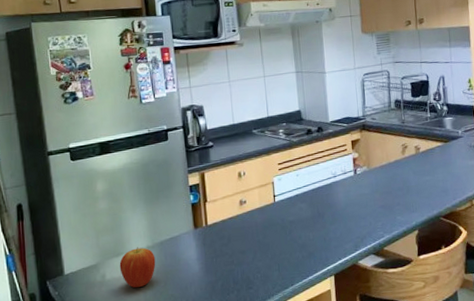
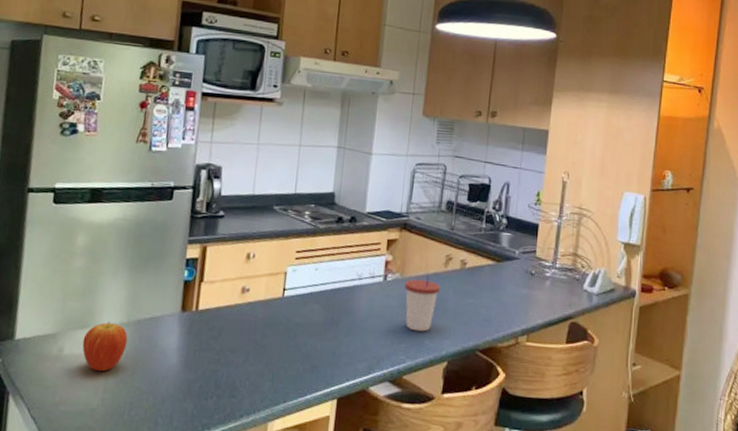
cup: none [372,163,402,211] -> present [405,274,441,332]

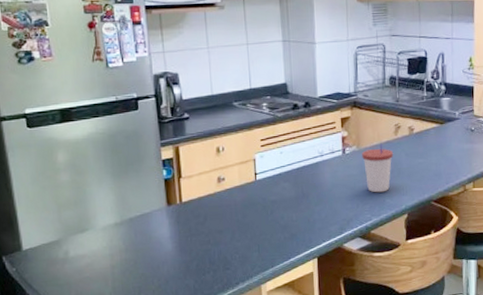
fruit: present [82,321,128,372] -> none [84,223,125,266]

